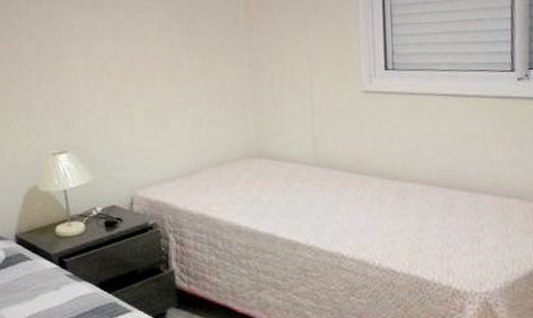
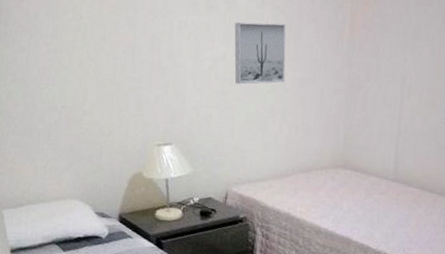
wall art: none [123,14,183,81] -> present [234,22,286,85]

